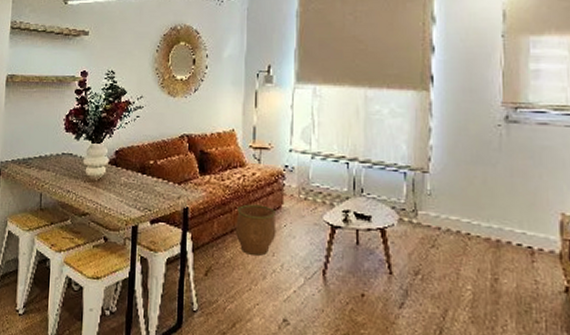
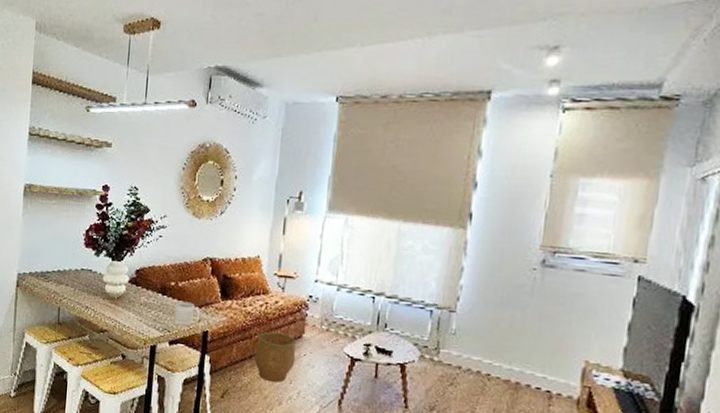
mug: none [153,179,180,205] -> present [173,301,201,327]

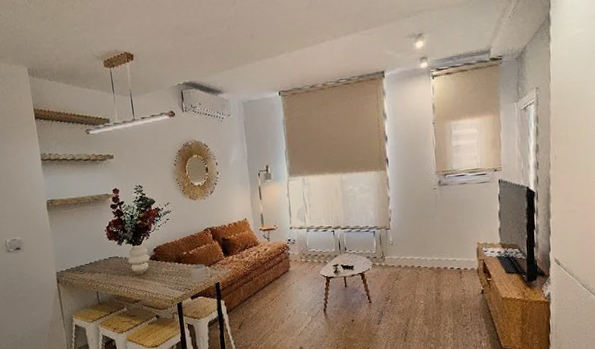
basket: present [253,331,297,382] -> none [256,271,288,308]

